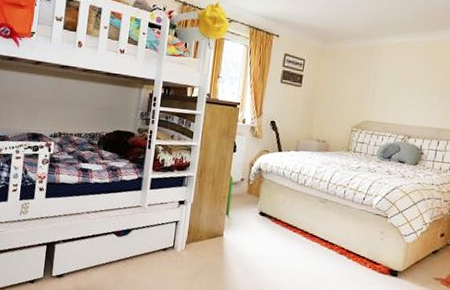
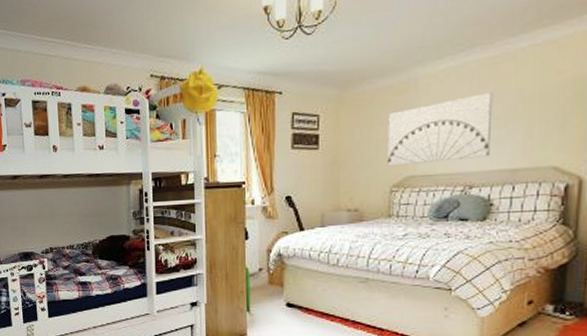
wall art: none [351,67,431,116] -> present [387,92,493,167]

